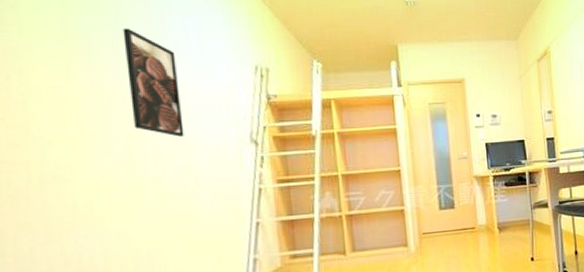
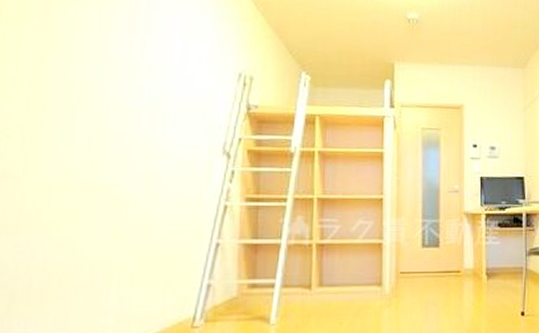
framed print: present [123,28,184,137] -> none [100,22,156,142]

